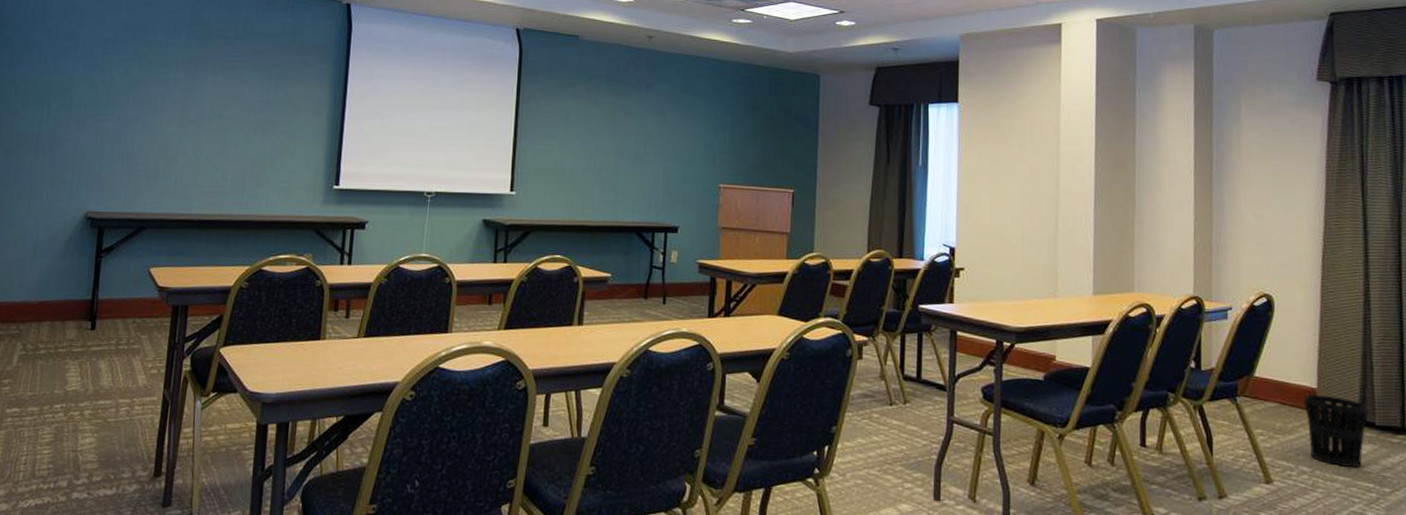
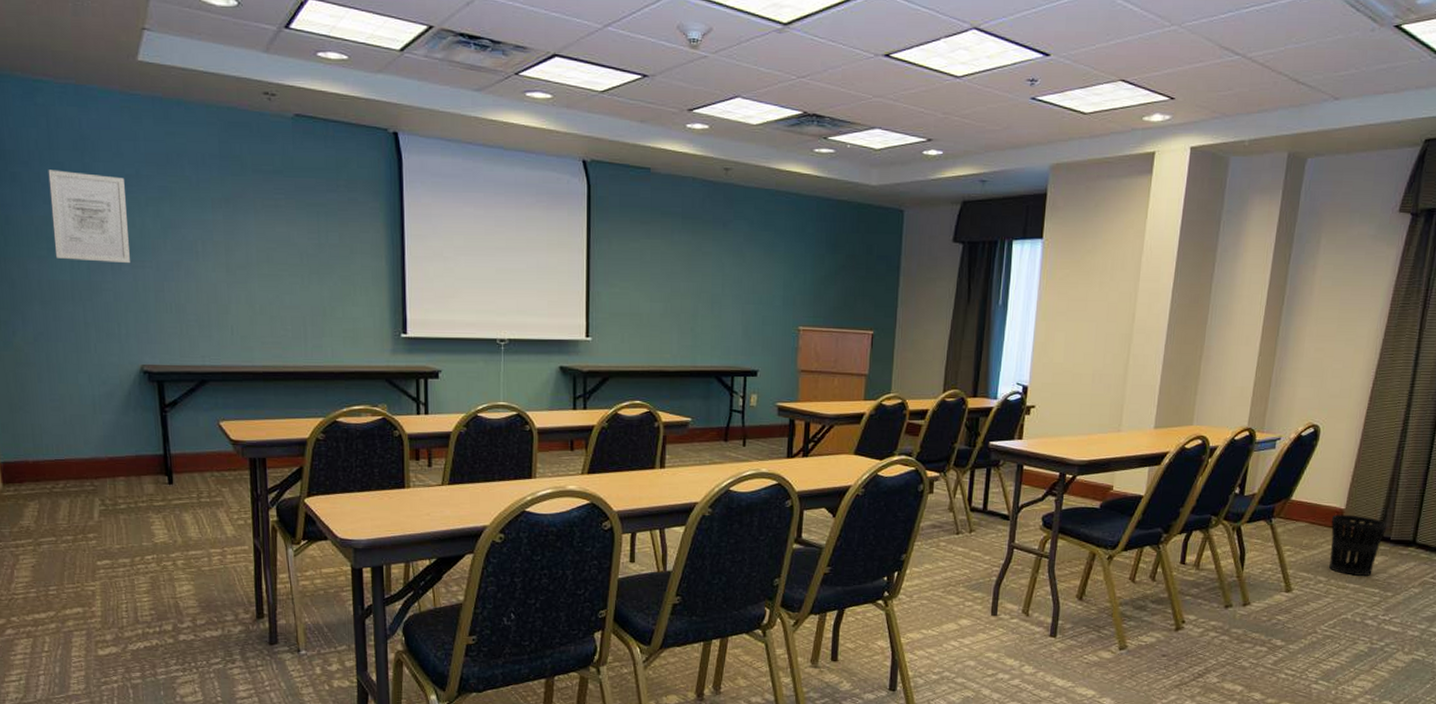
wall art: none [29,34,102,118] -> present [48,169,130,264]

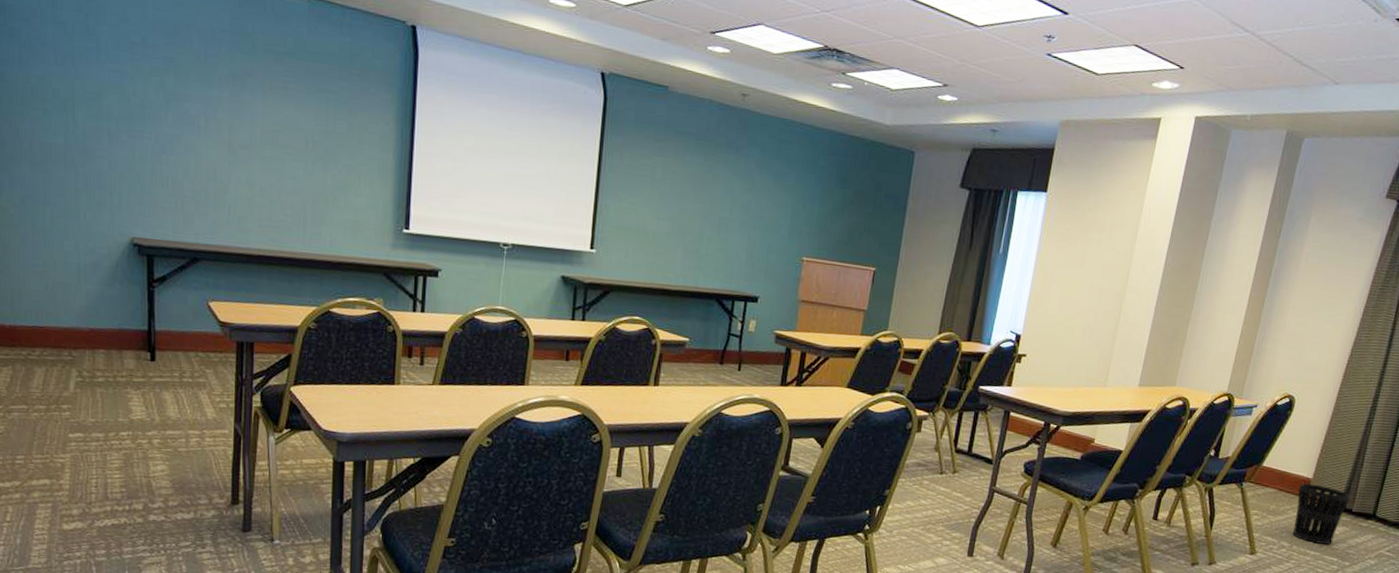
wall art: present [48,169,130,264] -> none [49,28,129,133]

